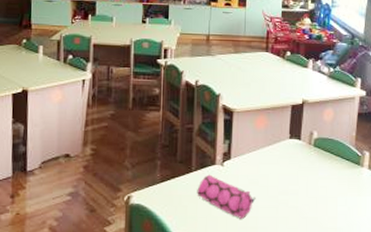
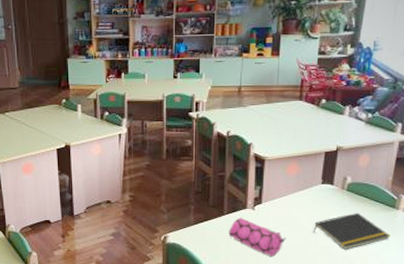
notepad: none [282,170,357,210] -> present [313,213,390,250]

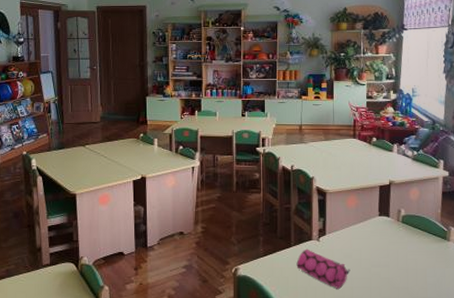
notepad: present [313,213,390,250] -> none [374,245,445,281]

